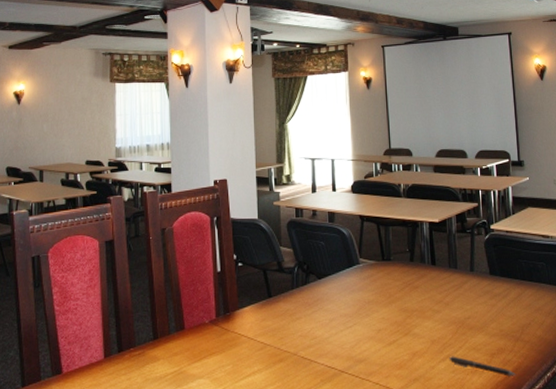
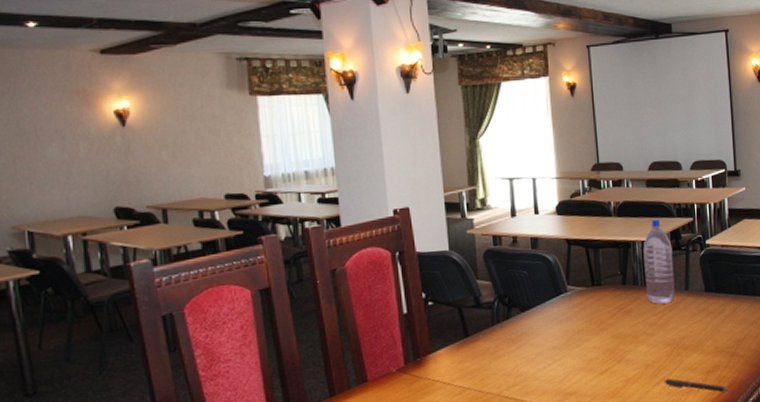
water bottle: none [430,201,461,283] -> present [643,218,675,304]

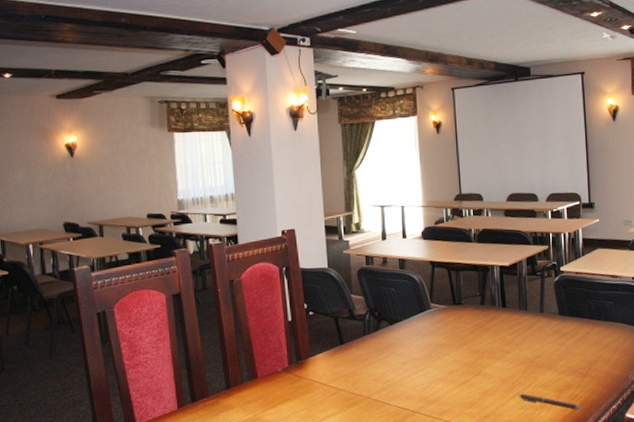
water bottle: present [643,218,675,304] -> none [501,245,531,324]

